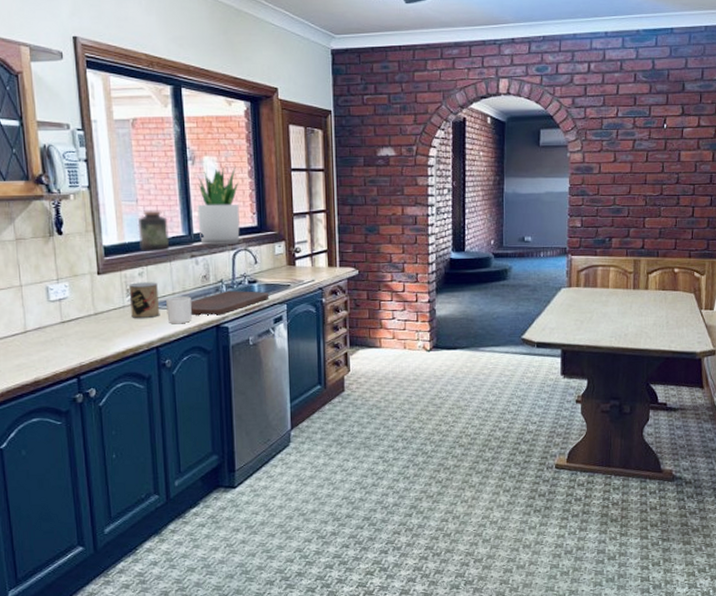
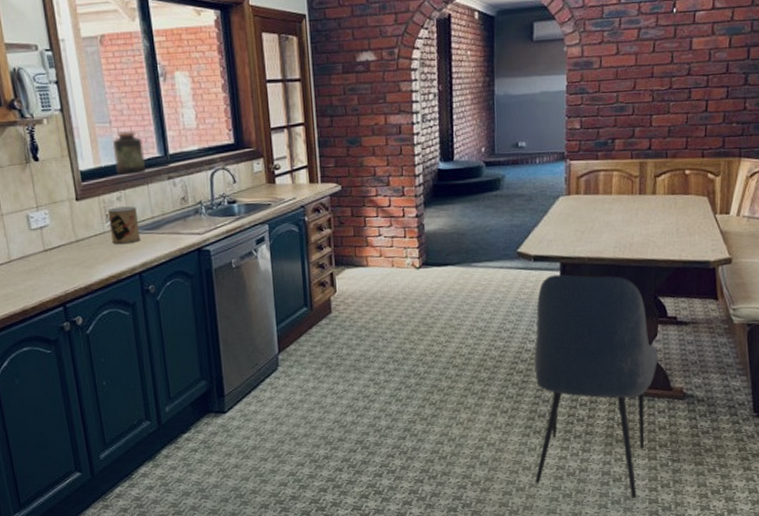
mug: present [166,296,192,325] -> none [146,219,173,249]
cutting board: present [190,291,270,316] -> none [170,212,250,239]
planter: present [197,166,240,245] -> none [170,81,217,166]
chair: none [534,361,650,577] -> present [534,274,659,499]

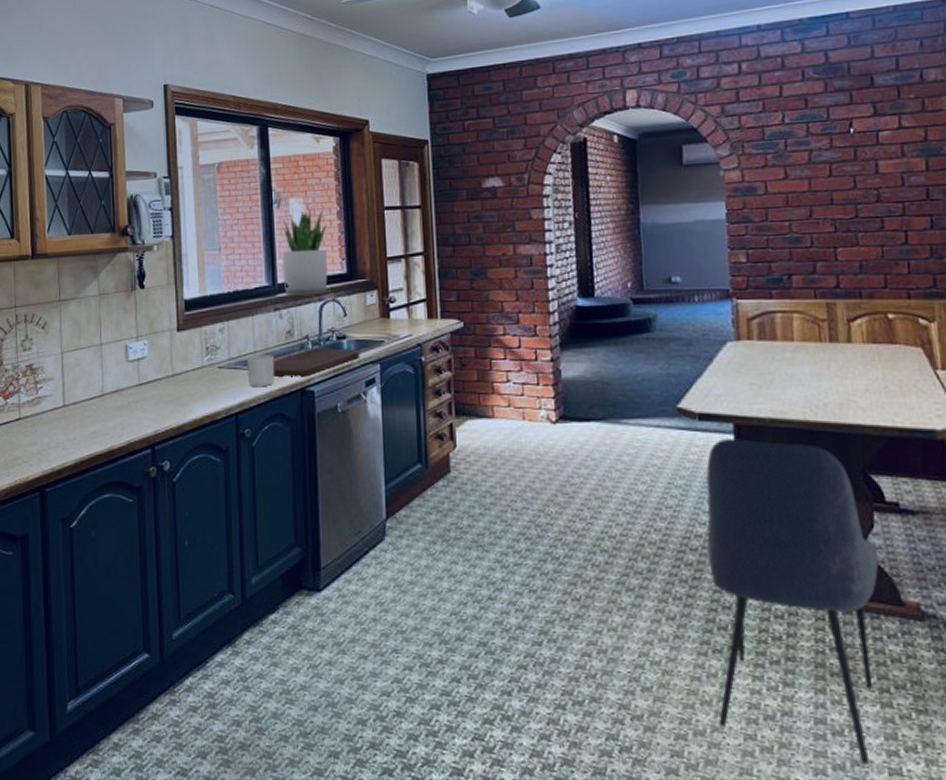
tin can: present [107,206,141,244] -> none [208,339,241,380]
jar: present [112,131,146,176] -> none [220,259,253,306]
mug: none [146,219,173,249] -> present [247,355,275,388]
planter: none [170,81,217,166] -> present [282,208,328,296]
cutting board: none [170,212,250,239] -> present [272,348,361,378]

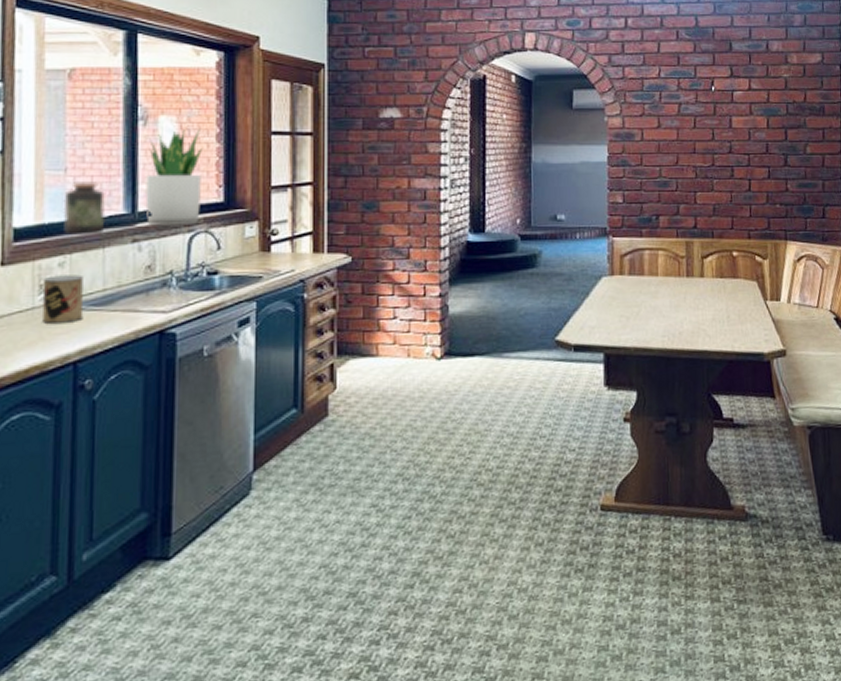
tin can: none [208,339,241,380] -> present [42,274,84,324]
jar: none [220,259,253,306] -> present [63,182,106,236]
mug: present [247,355,275,388] -> none [92,293,130,331]
cutting board: present [272,348,361,378] -> none [125,285,234,319]
chair: present [706,439,880,765] -> none [575,367,716,657]

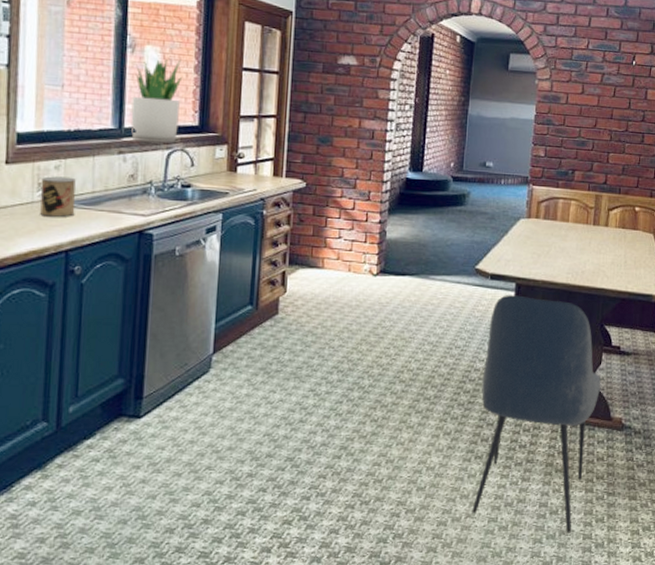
jar: present [63,182,106,236] -> none [59,97,97,144]
chair: none [575,367,716,657] -> present [472,295,601,533]

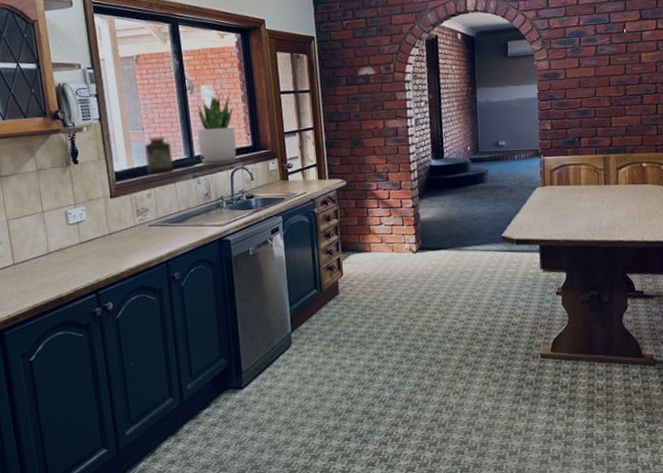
tin can: present [40,176,76,217] -> none [138,202,168,236]
jar: none [59,97,97,144] -> present [144,136,174,176]
chair: present [472,295,601,533] -> none [520,255,630,459]

